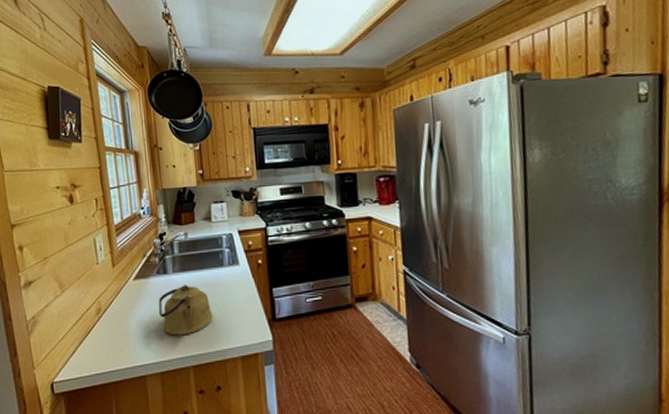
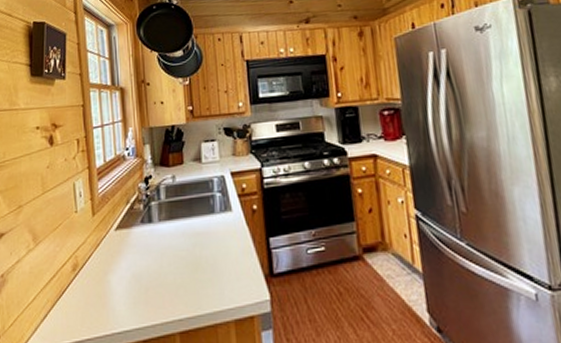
kettle: present [158,285,213,336] -> none [141,235,203,296]

